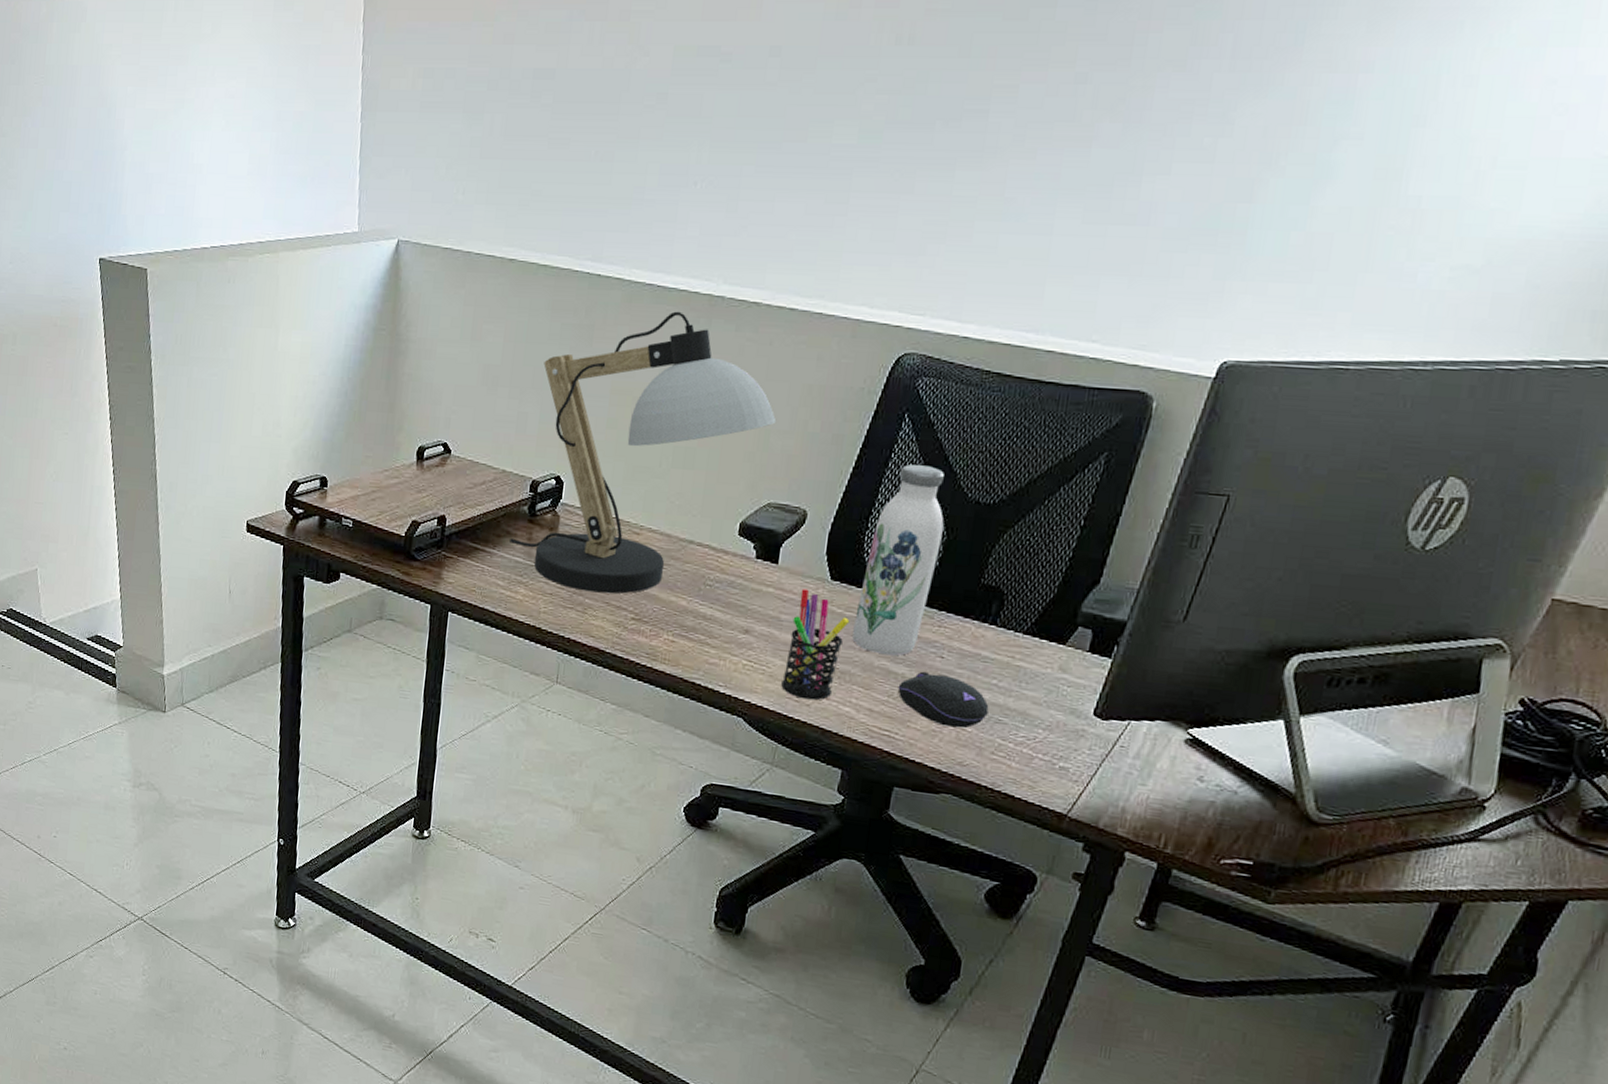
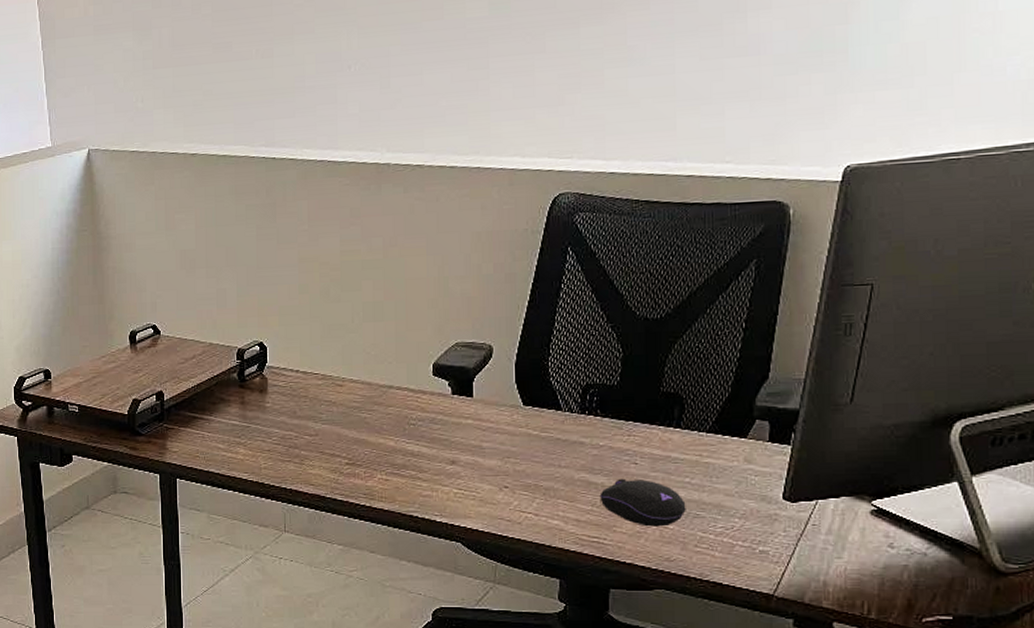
desk lamp: present [510,311,777,594] -> none [225,181,453,444]
pen holder: present [781,588,850,701] -> none [492,417,546,518]
water bottle: present [852,464,944,656] -> none [550,291,619,468]

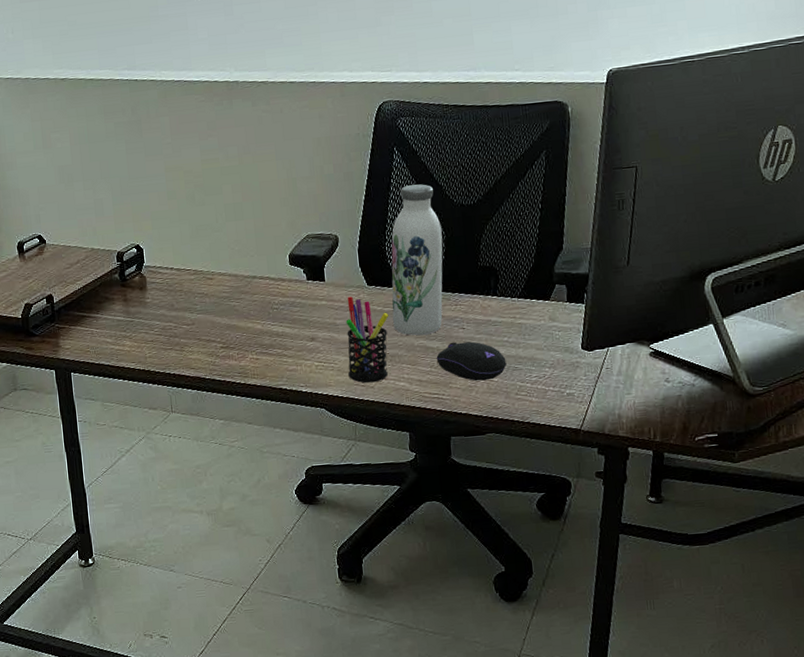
pen holder: none [492,417,546,518] -> present [346,296,389,383]
water bottle: none [550,291,619,468] -> present [391,184,443,336]

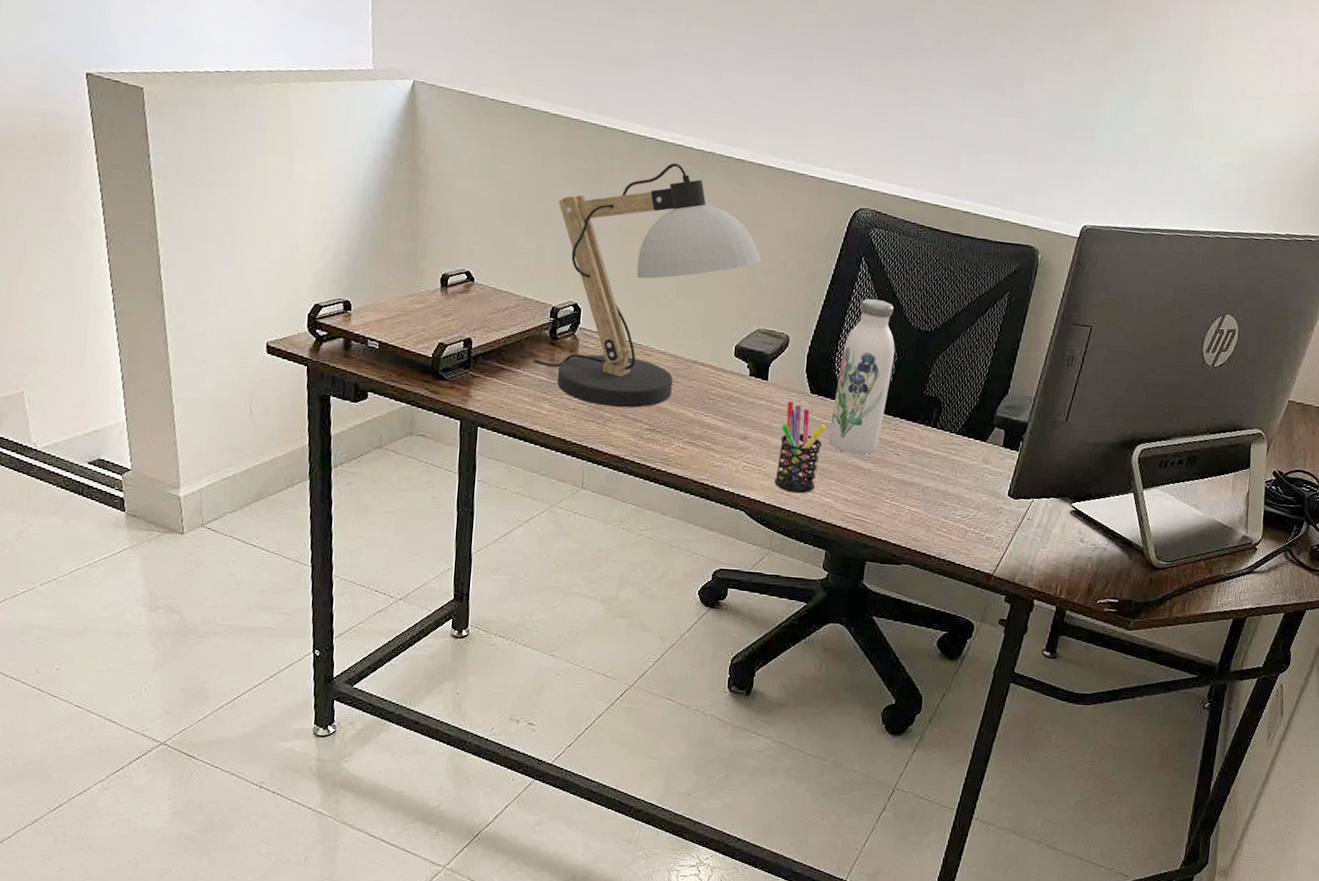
desk lamp: none [107,98,299,334] -> present [533,163,762,408]
computer mouse: present [436,341,507,381] -> none [866,466,934,511]

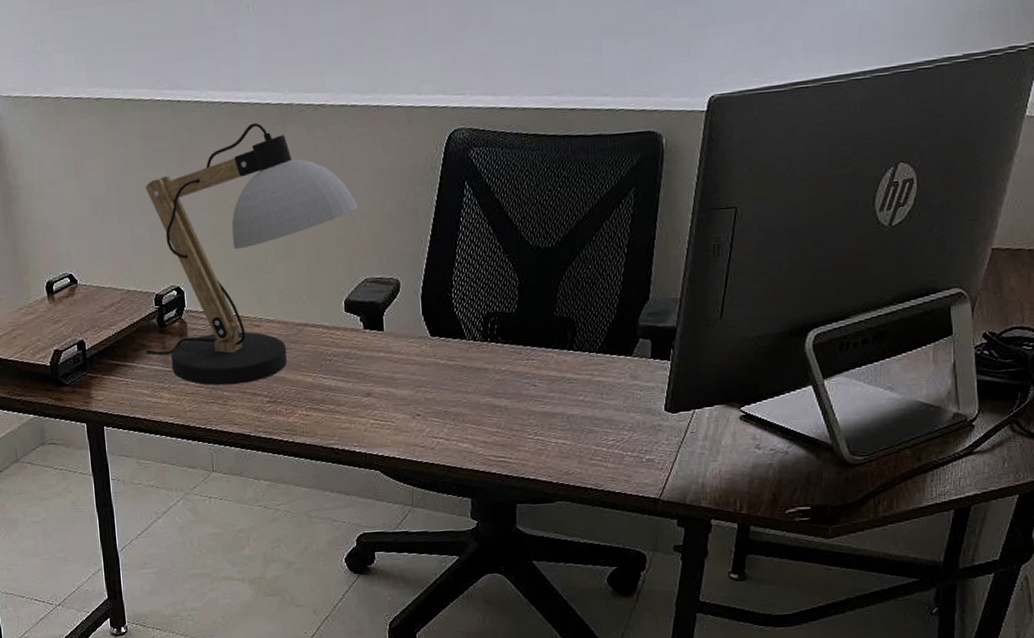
pen holder: present [774,401,827,494] -> none [405,348,453,444]
water bottle: present [829,299,895,455] -> none [457,223,516,393]

